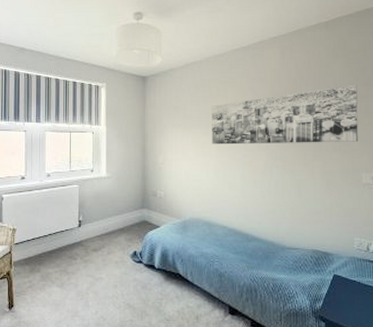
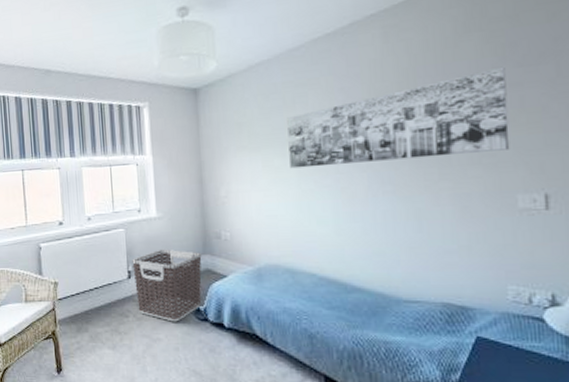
clothes hamper: none [83,203,141,264] -> present [132,249,202,322]

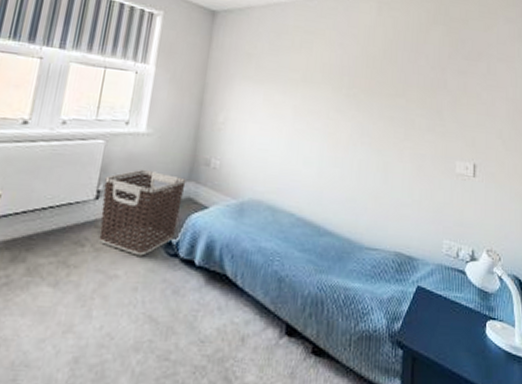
wall art: present [287,66,510,169] -> none [288,56,457,123]

